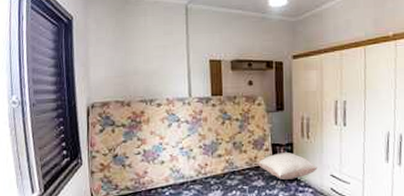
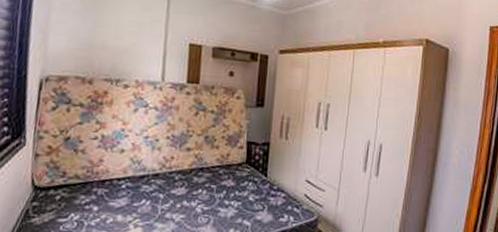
pillow: present [258,153,318,181] -> none [230,152,293,183]

